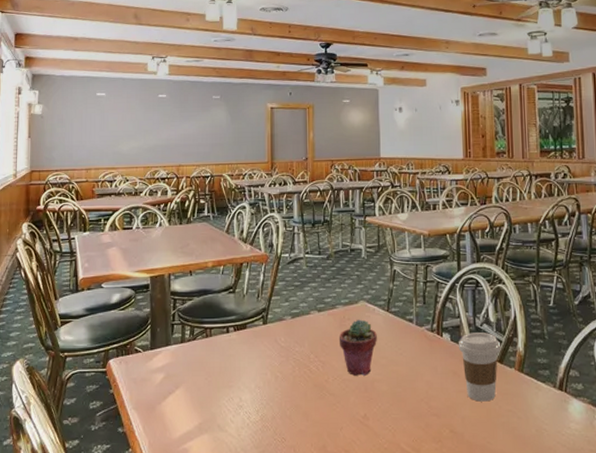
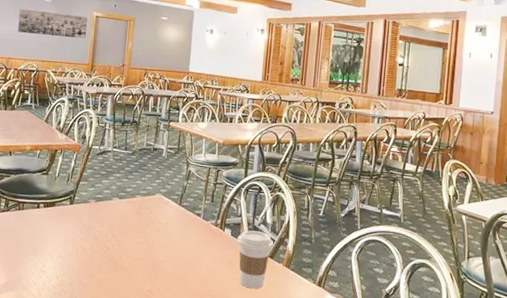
wall art: none [186,109,261,136] -> present [17,8,87,39]
potted succulent: present [338,319,377,376] -> none [134,209,168,257]

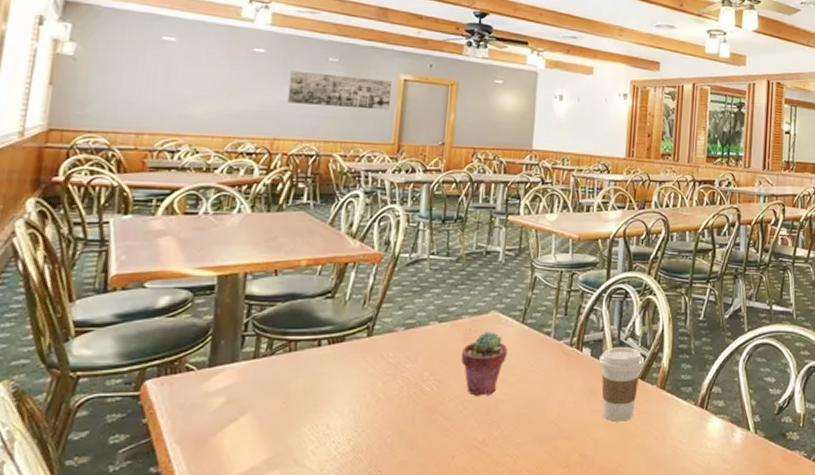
potted succulent: none [134,209,168,257] -> present [461,331,507,396]

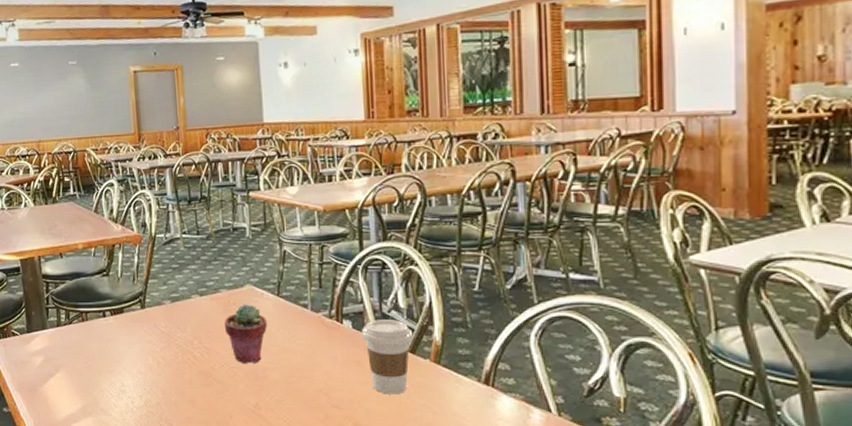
wall art: present [287,70,392,111] -> none [41,74,125,108]

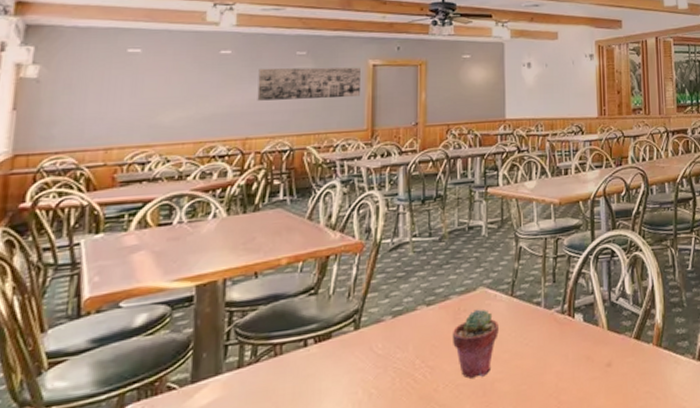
wall art: none [41,74,125,108] -> present [257,67,360,101]
coffee cup: present [362,320,413,395] -> none [592,307,638,387]

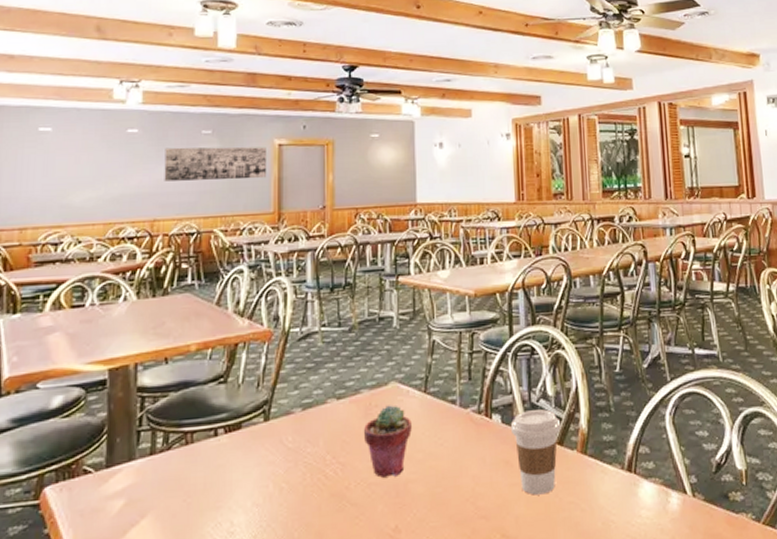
coffee cup: none [592,307,638,387] -> present [511,409,561,495]

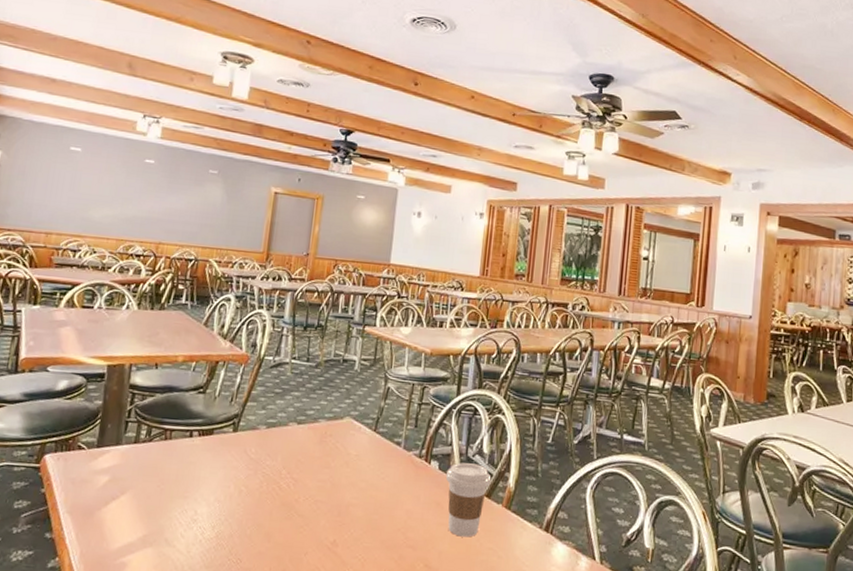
wall art: present [164,147,266,181] -> none [172,180,263,221]
potted succulent: present [363,405,412,478] -> none [316,436,360,499]

